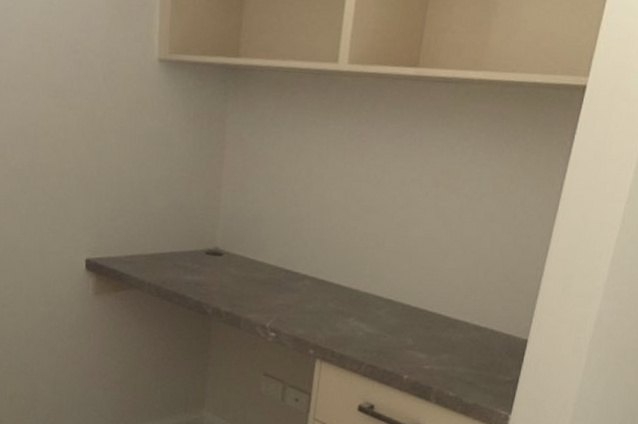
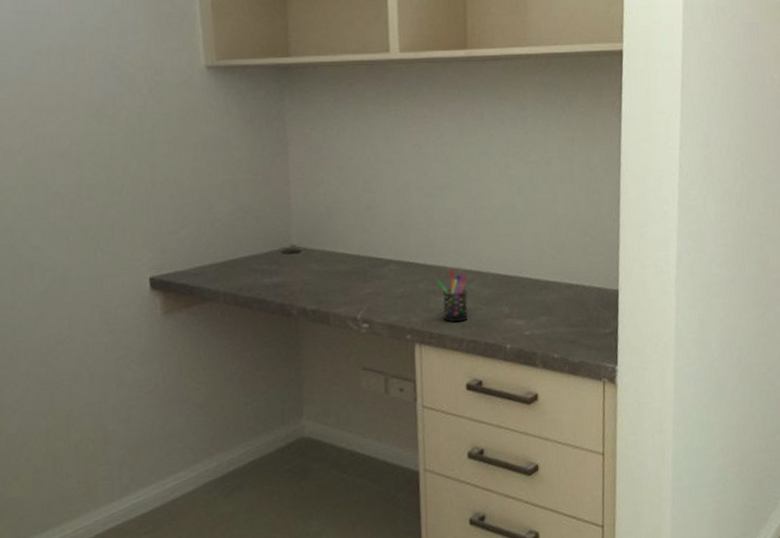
pen holder: none [346,293,377,346] -> present [436,268,468,323]

